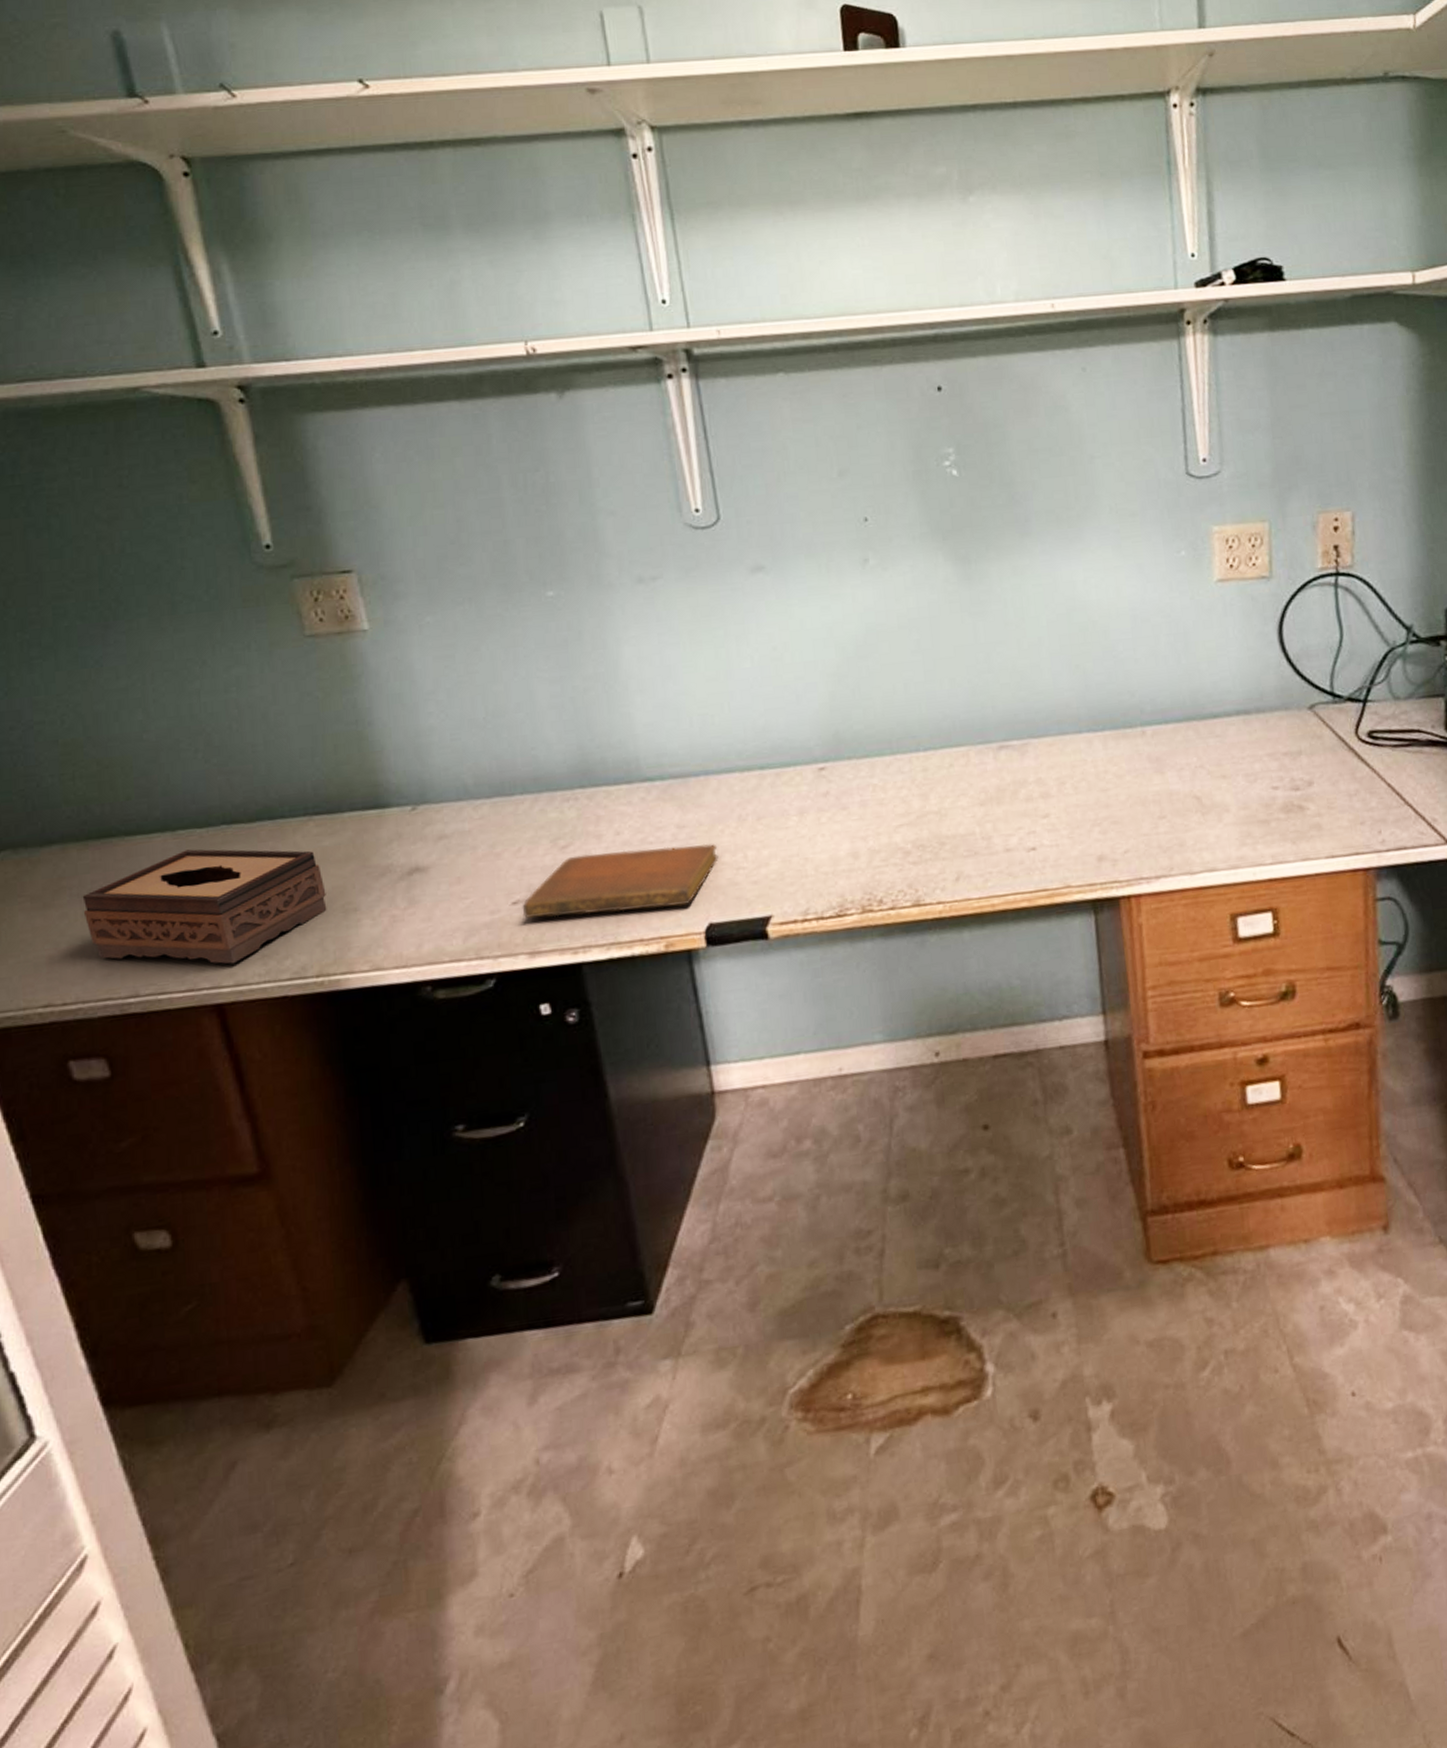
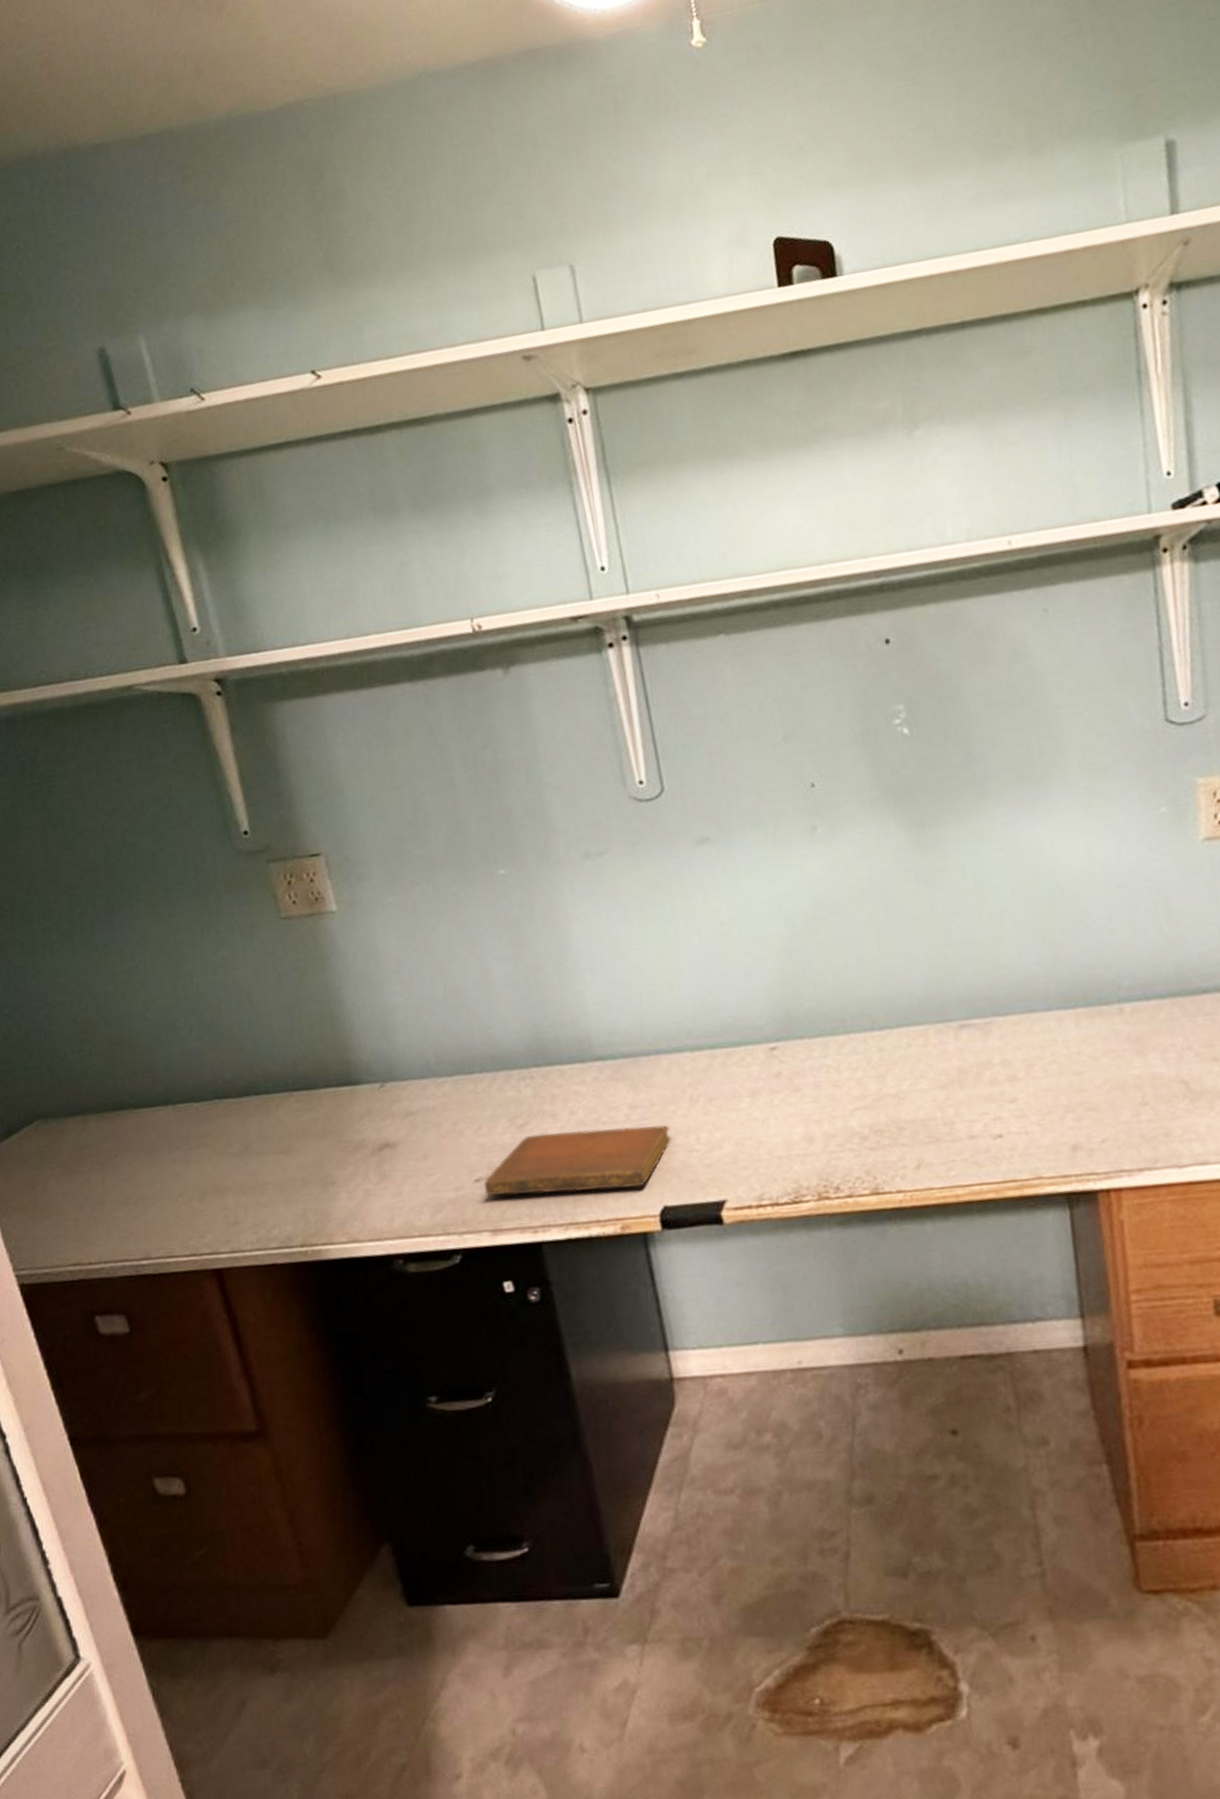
tissue box: present [82,849,327,964] -> none [101,1122,308,1232]

